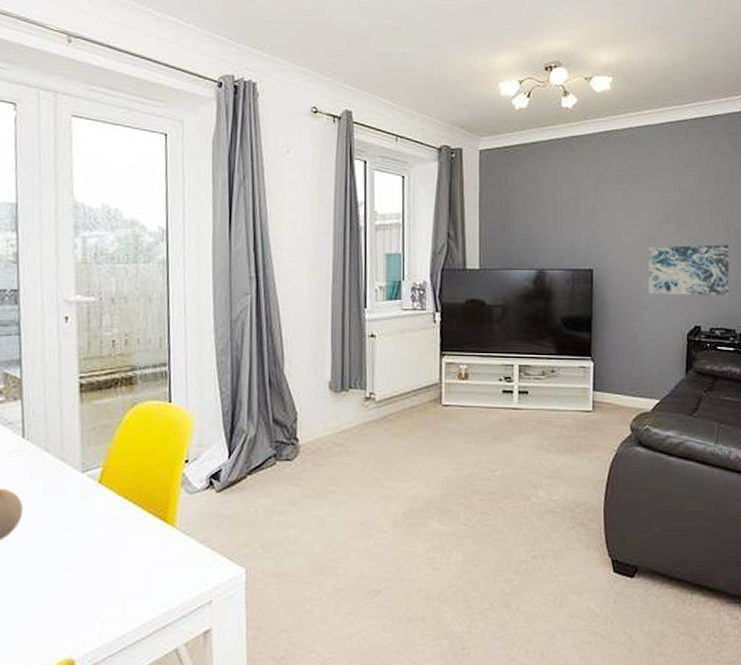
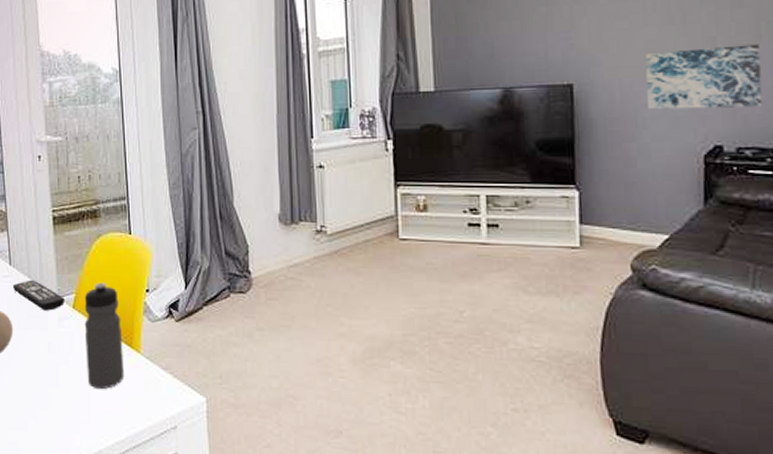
remote control: none [24,453,89,487] -> present [12,279,64,311]
water bottle: none [111,454,156,568] -> present [84,282,125,389]

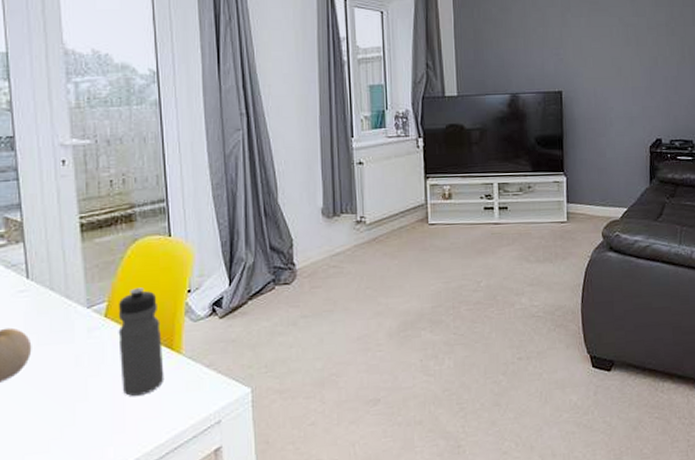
remote control: present [12,279,64,311] -> none [30,291,95,323]
wall art: present [645,44,763,110] -> none [612,63,686,112]

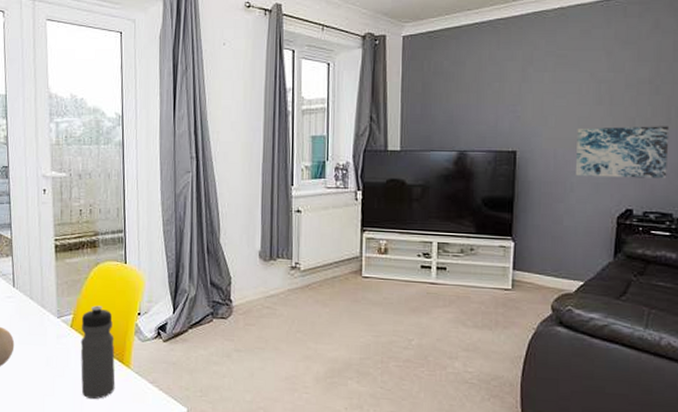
wall art: none [612,63,686,112] -> present [576,126,670,179]

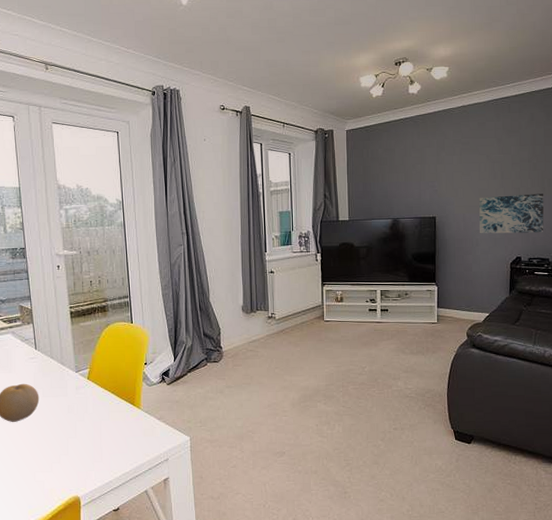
water bottle: present [80,305,115,399] -> none [96,359,129,437]

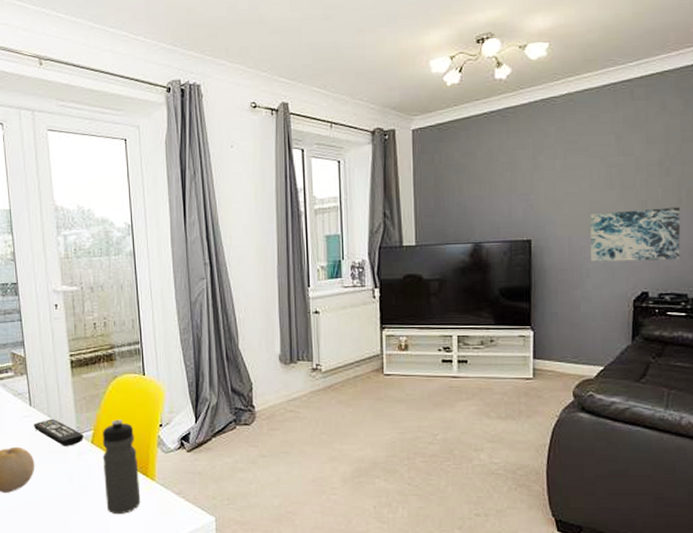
remote control: none [38,360,81,382] -> present [33,419,83,446]
water bottle: none [96,359,129,437] -> present [102,419,141,514]

